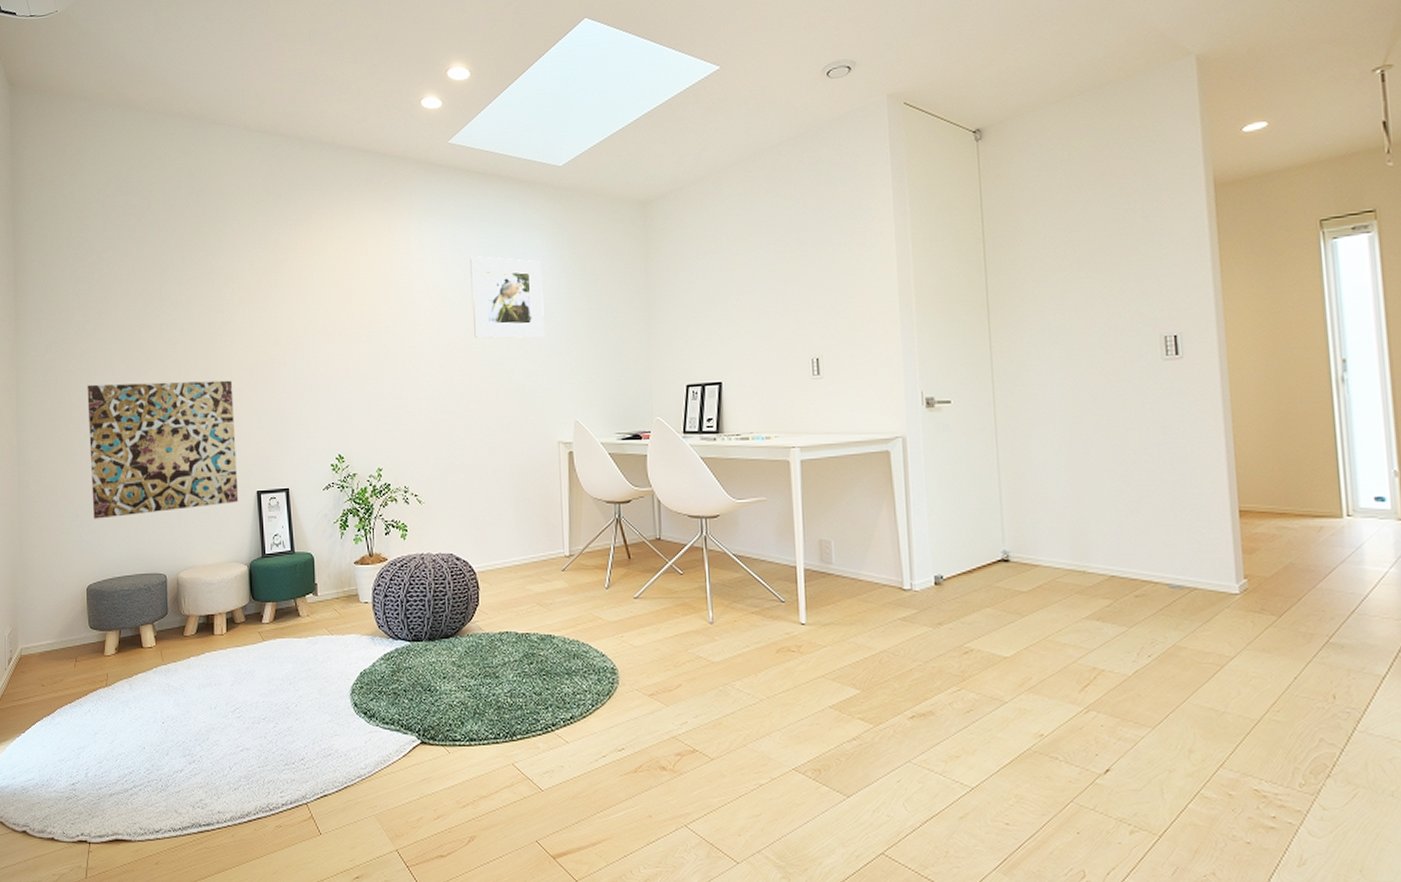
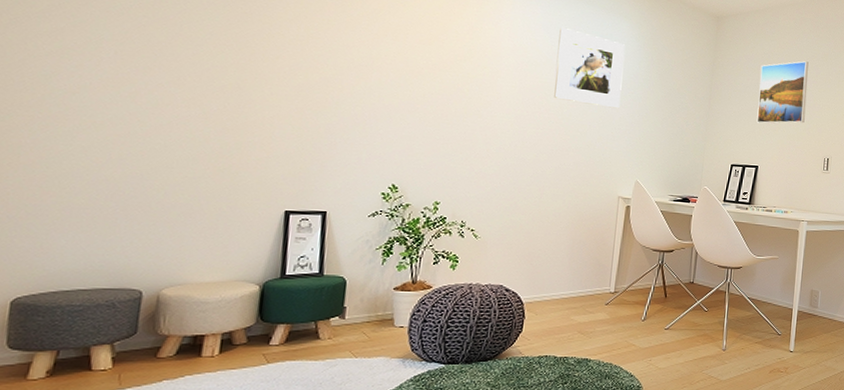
wall art: present [87,380,239,519] -> none [37,69,271,224]
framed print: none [706,233,777,327] -> present [756,61,809,124]

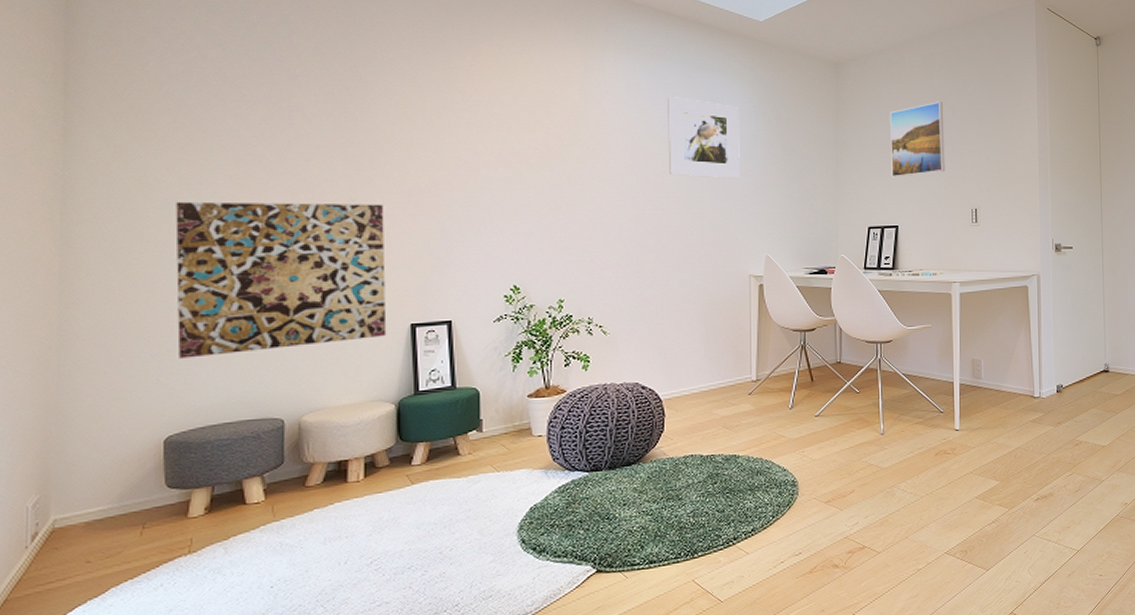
wall art: none [37,69,271,224] -> present [175,201,387,359]

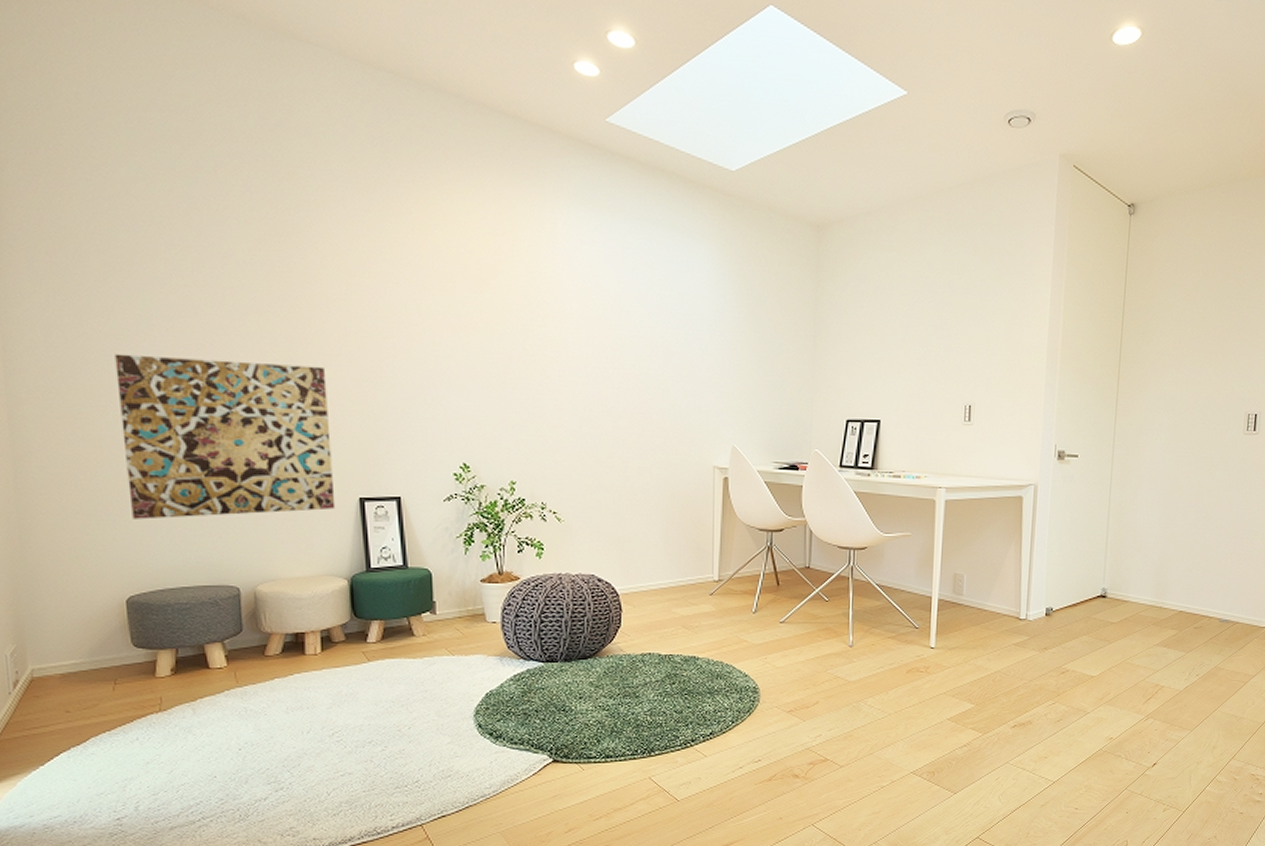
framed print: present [668,97,740,179] -> none [626,258,706,357]
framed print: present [889,102,945,178] -> none [875,276,940,365]

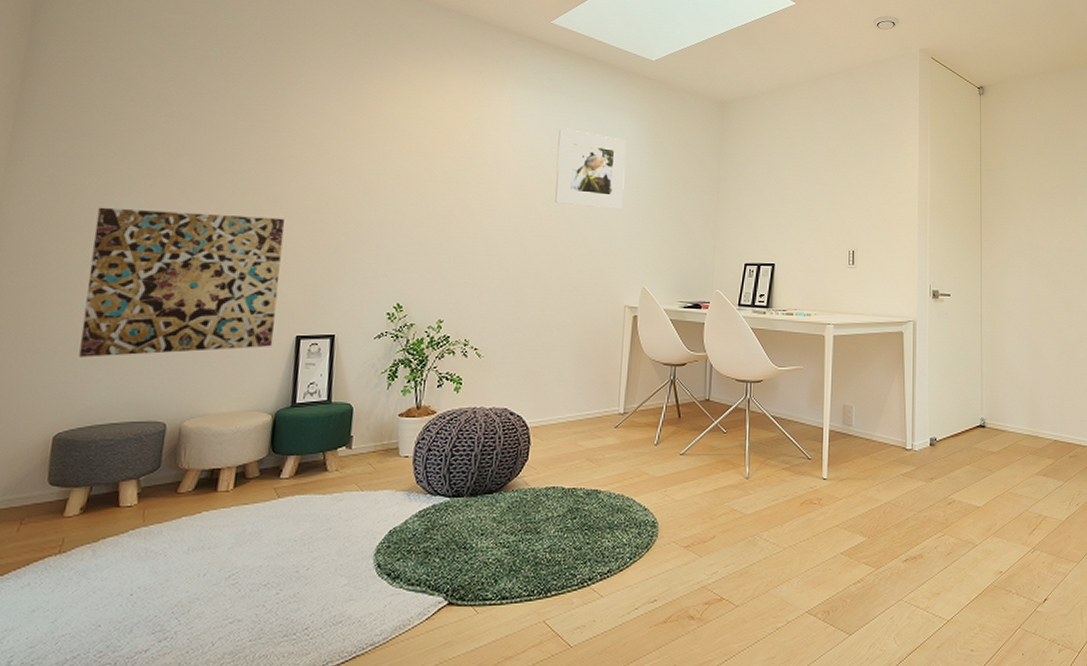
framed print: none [626,258,706,357] -> present [555,128,626,210]

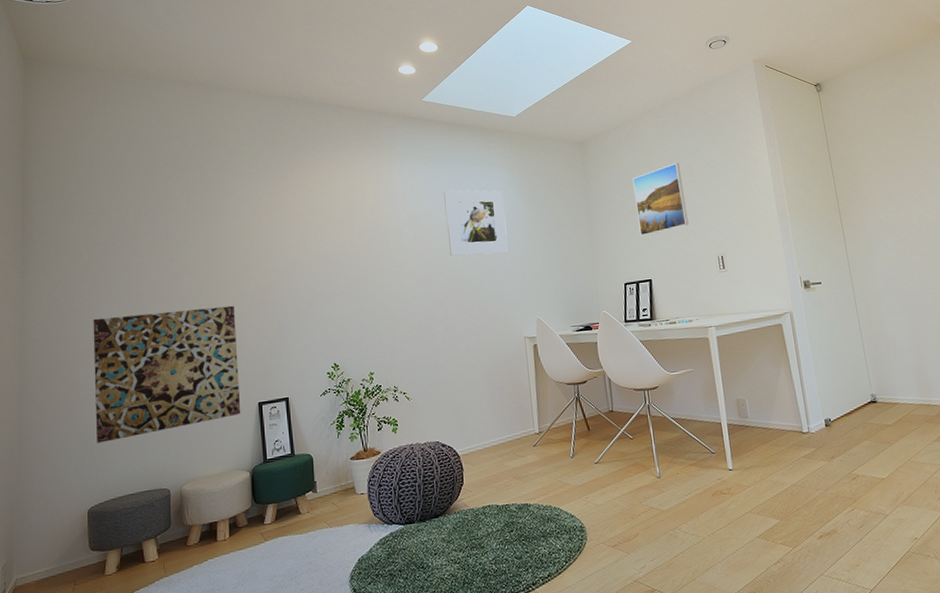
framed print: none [770,143,825,216] -> present [632,163,689,236]

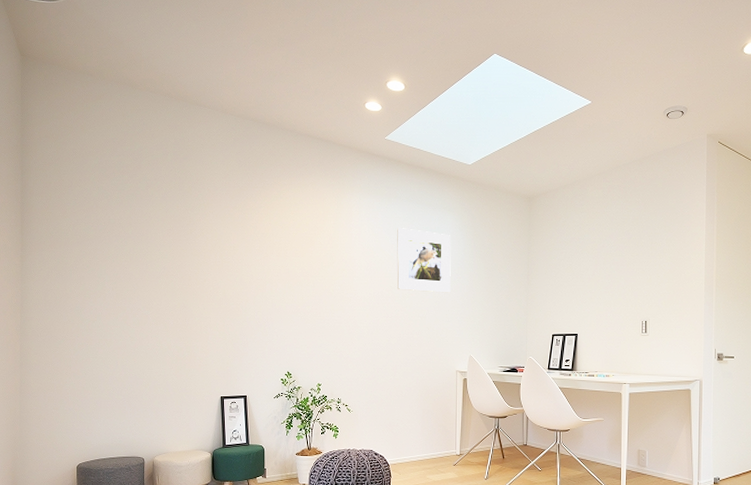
wall art: present [93,305,241,443] -> none [82,306,206,412]
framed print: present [632,163,689,236] -> none [572,228,620,293]

